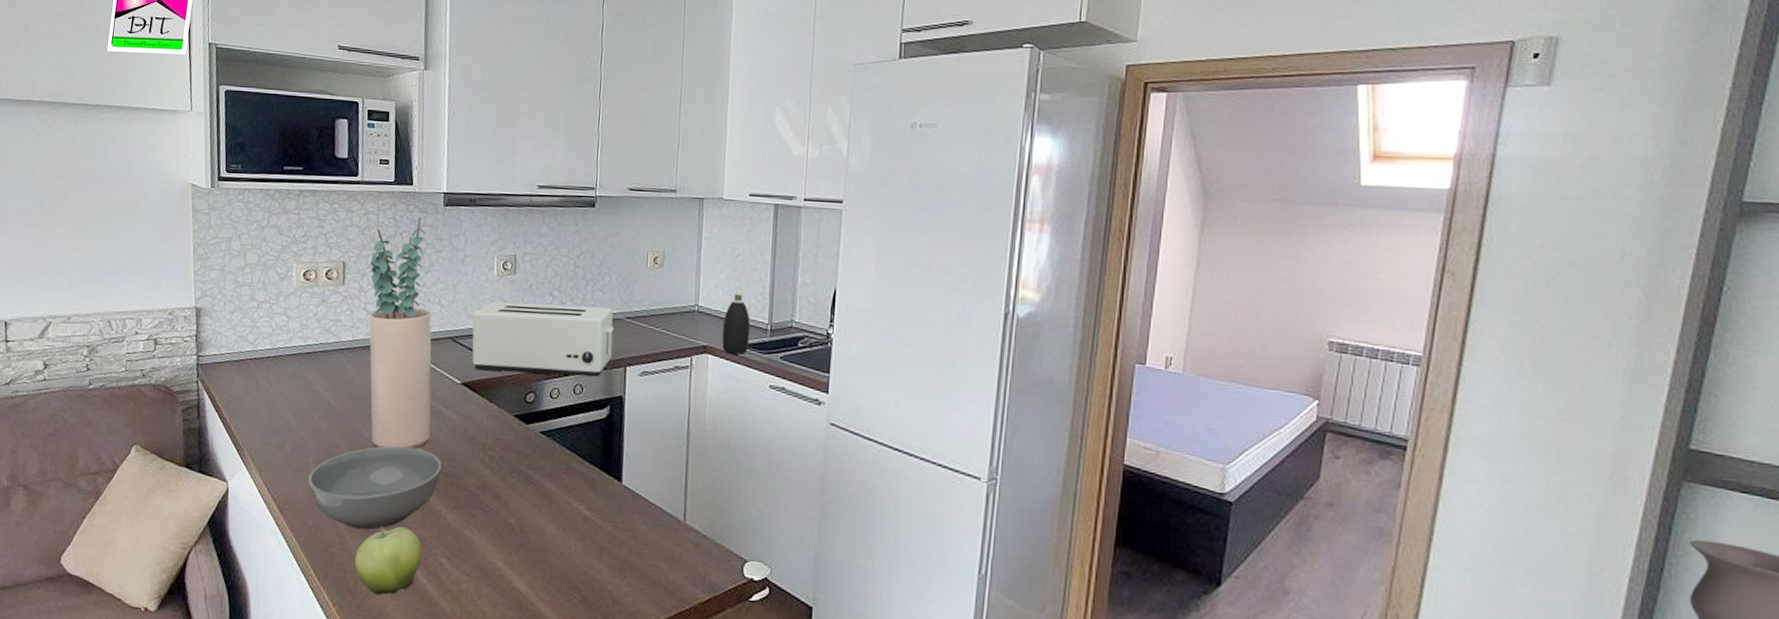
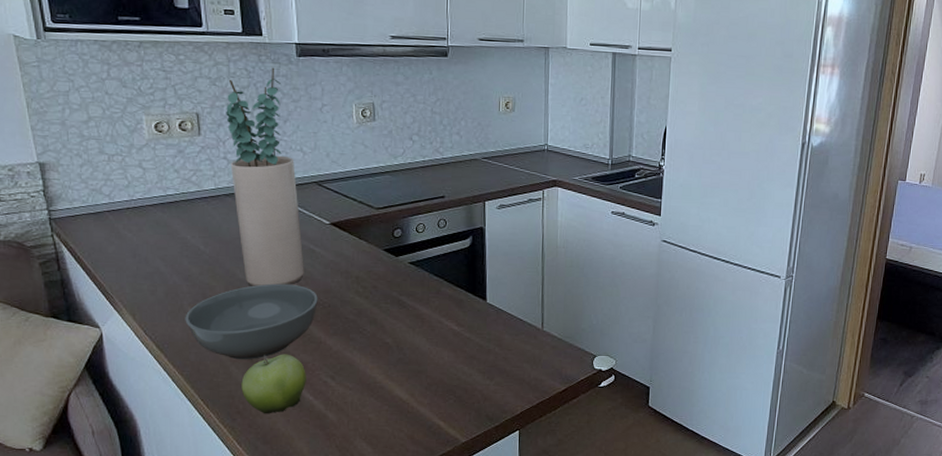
toaster: present [472,301,615,378] -> none [335,147,473,212]
soap dispenser: present [722,286,750,355] -> none [570,127,594,186]

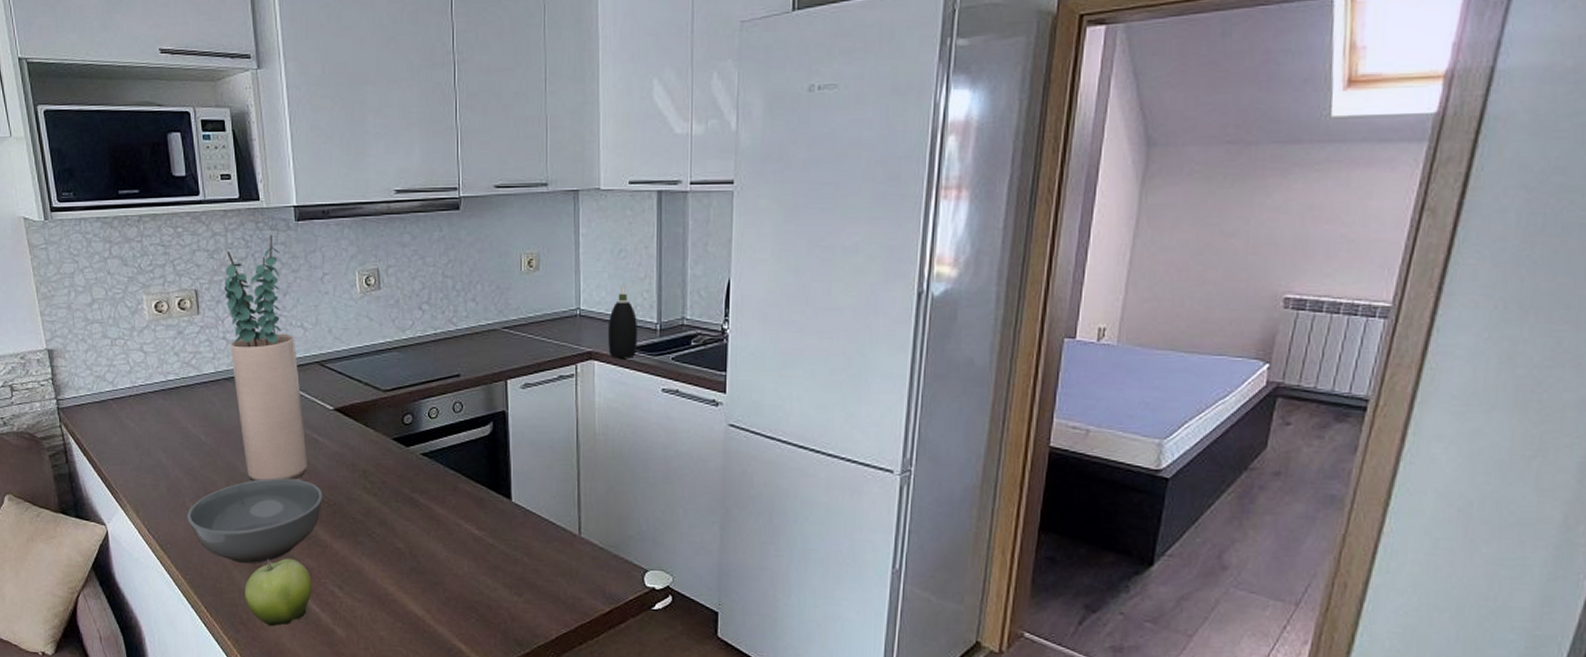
soap dispenser: none [570,127,594,186] -> present [608,285,637,358]

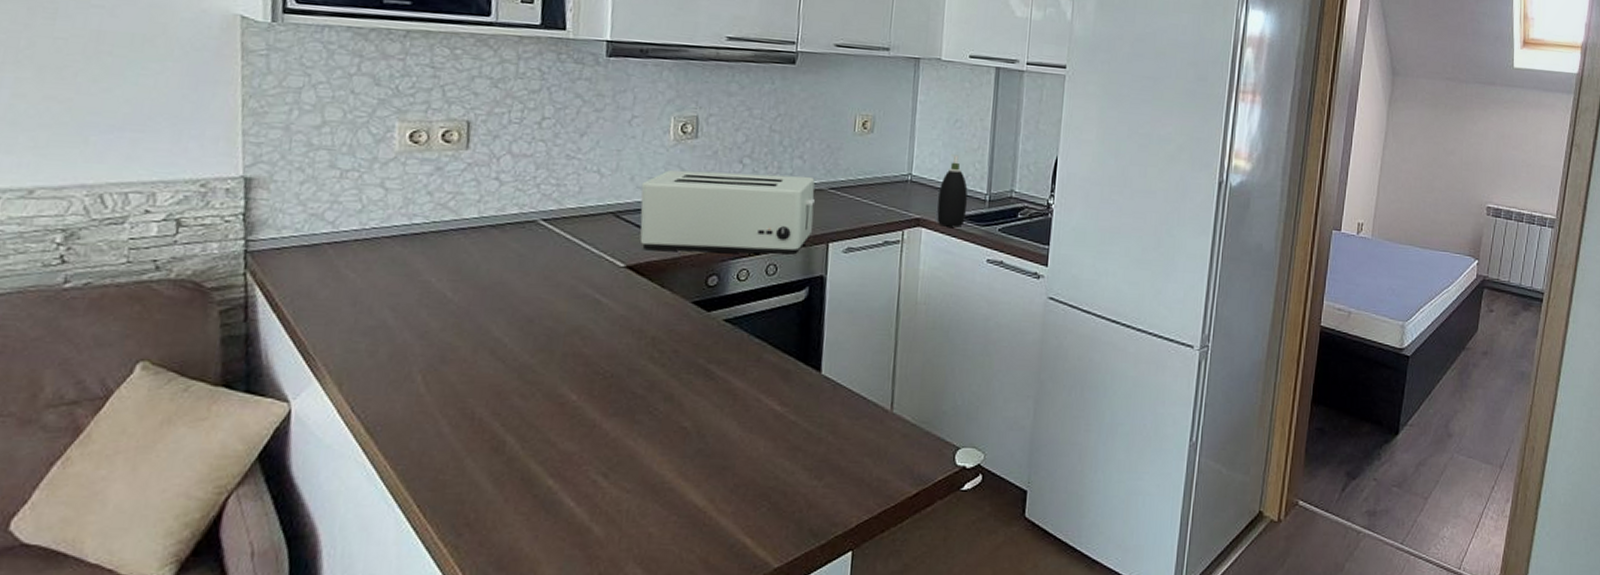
bowl: present [187,478,323,564] -> none [411,344,598,450]
vase: present [224,235,308,481] -> none [502,68,588,348]
fruit: present [244,558,312,626] -> none [475,441,570,526]
toaster: none [338,317,491,394] -> present [639,169,816,256]

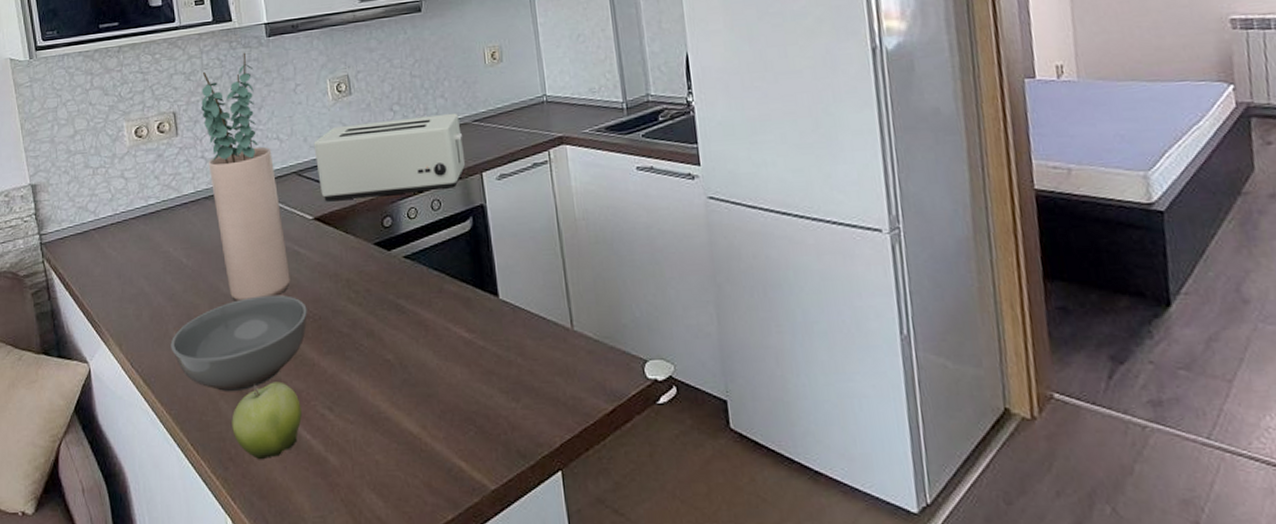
bowl: none [411,344,598,450] -> present [170,294,307,392]
fruit: none [475,441,570,526] -> present [232,381,302,459]
vase: none [502,68,588,348] -> present [201,52,290,301]
soap dispenser: present [937,154,968,227] -> none [575,68,607,141]

